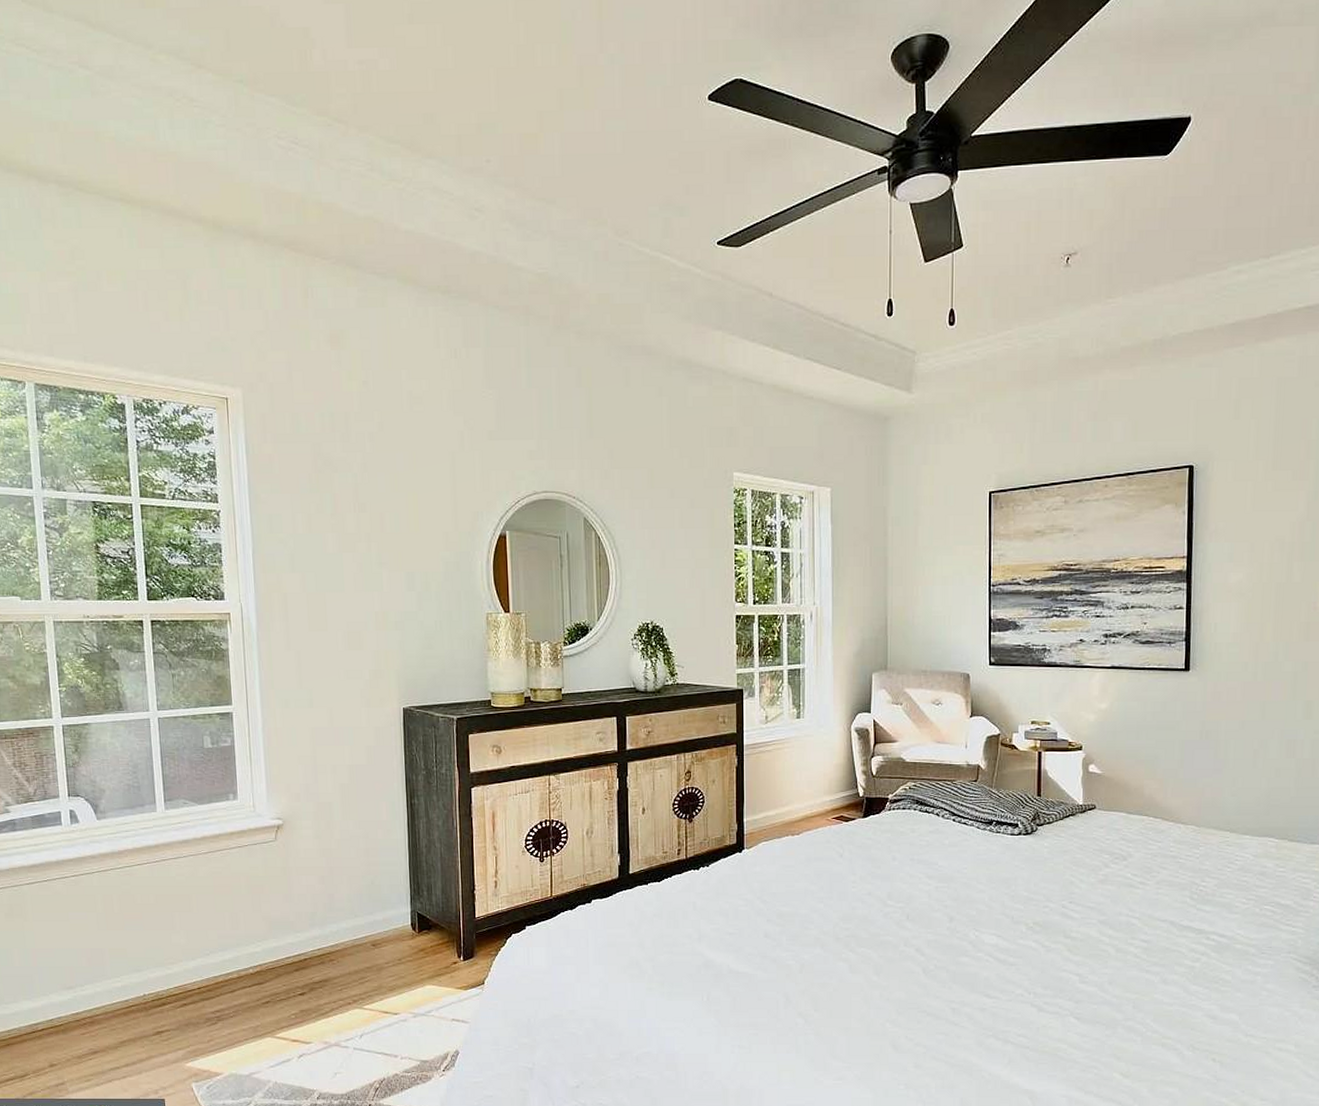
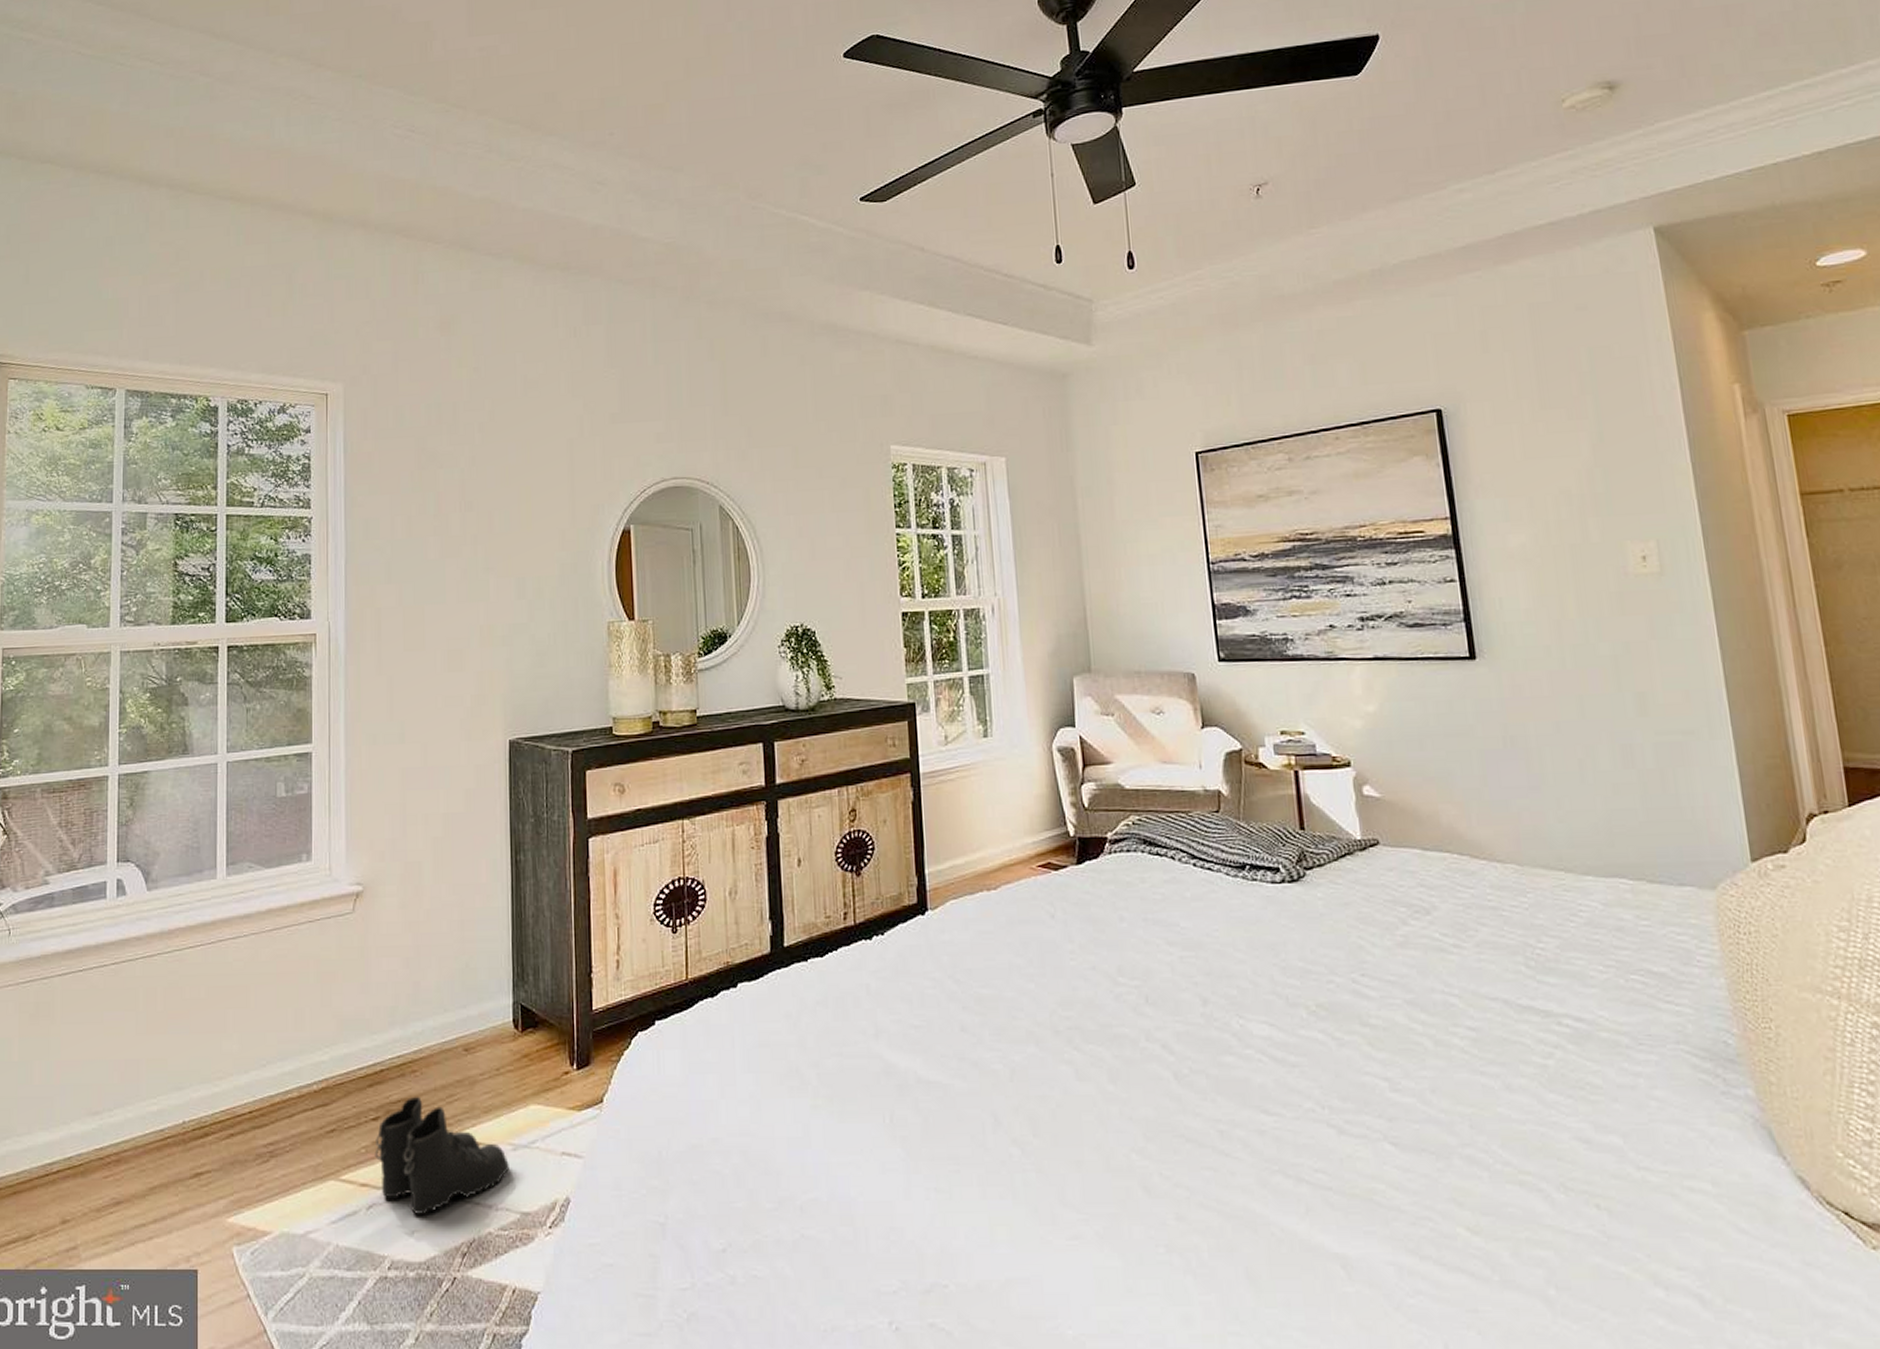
boots: none [302,978,411,1061] -> present [374,1096,509,1214]

